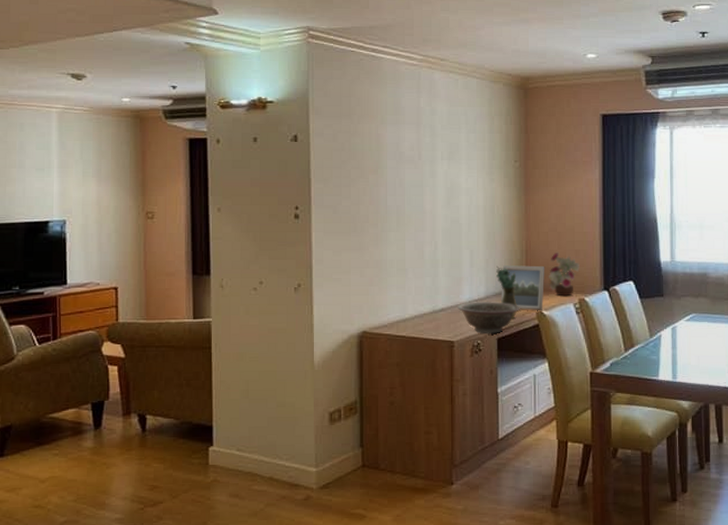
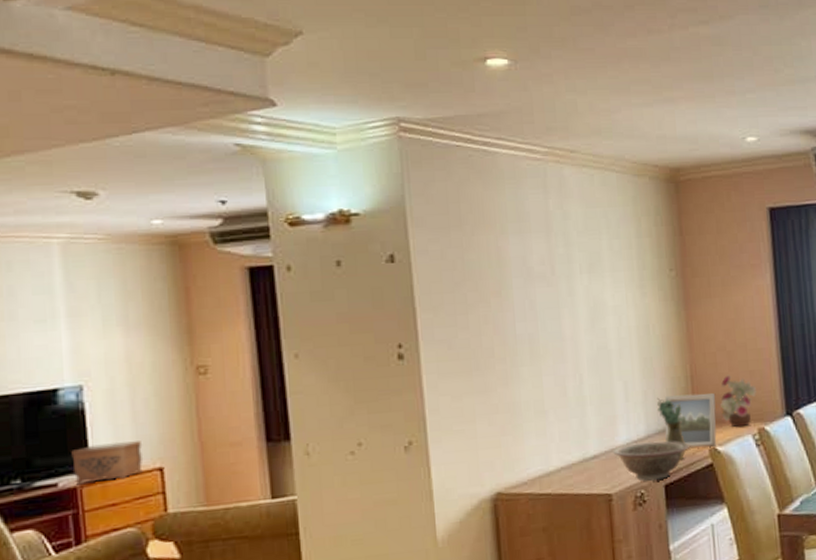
decorative box: none [55,265,103,295] -> present [71,441,143,485]

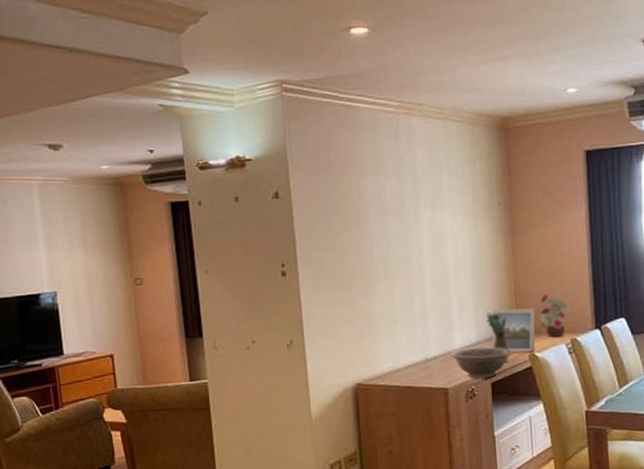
decorative box: present [71,441,143,485] -> none [50,334,99,366]

